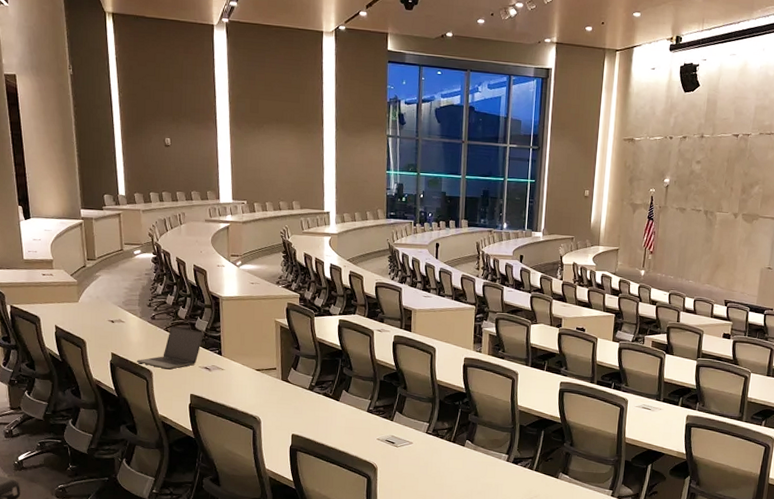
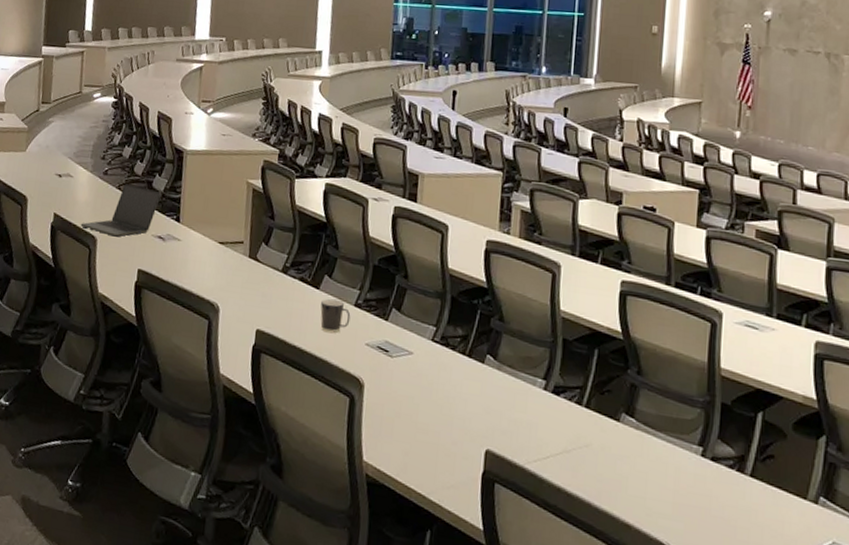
mug: none [341,408,365,432] -> present [320,299,351,333]

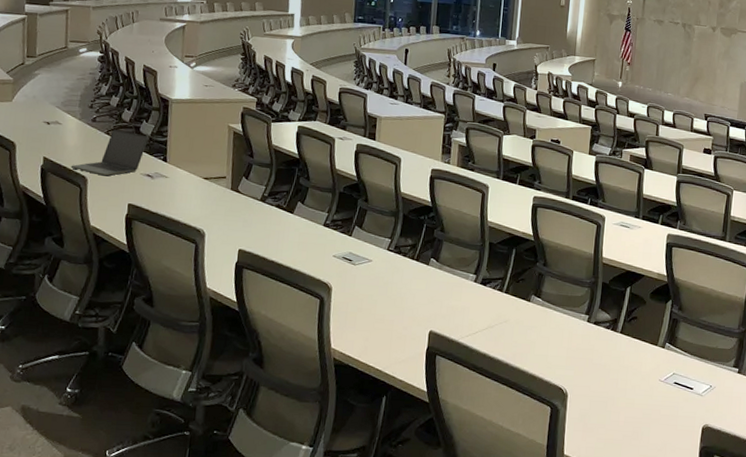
mug: present [320,299,351,333] -> none [294,221,321,248]

